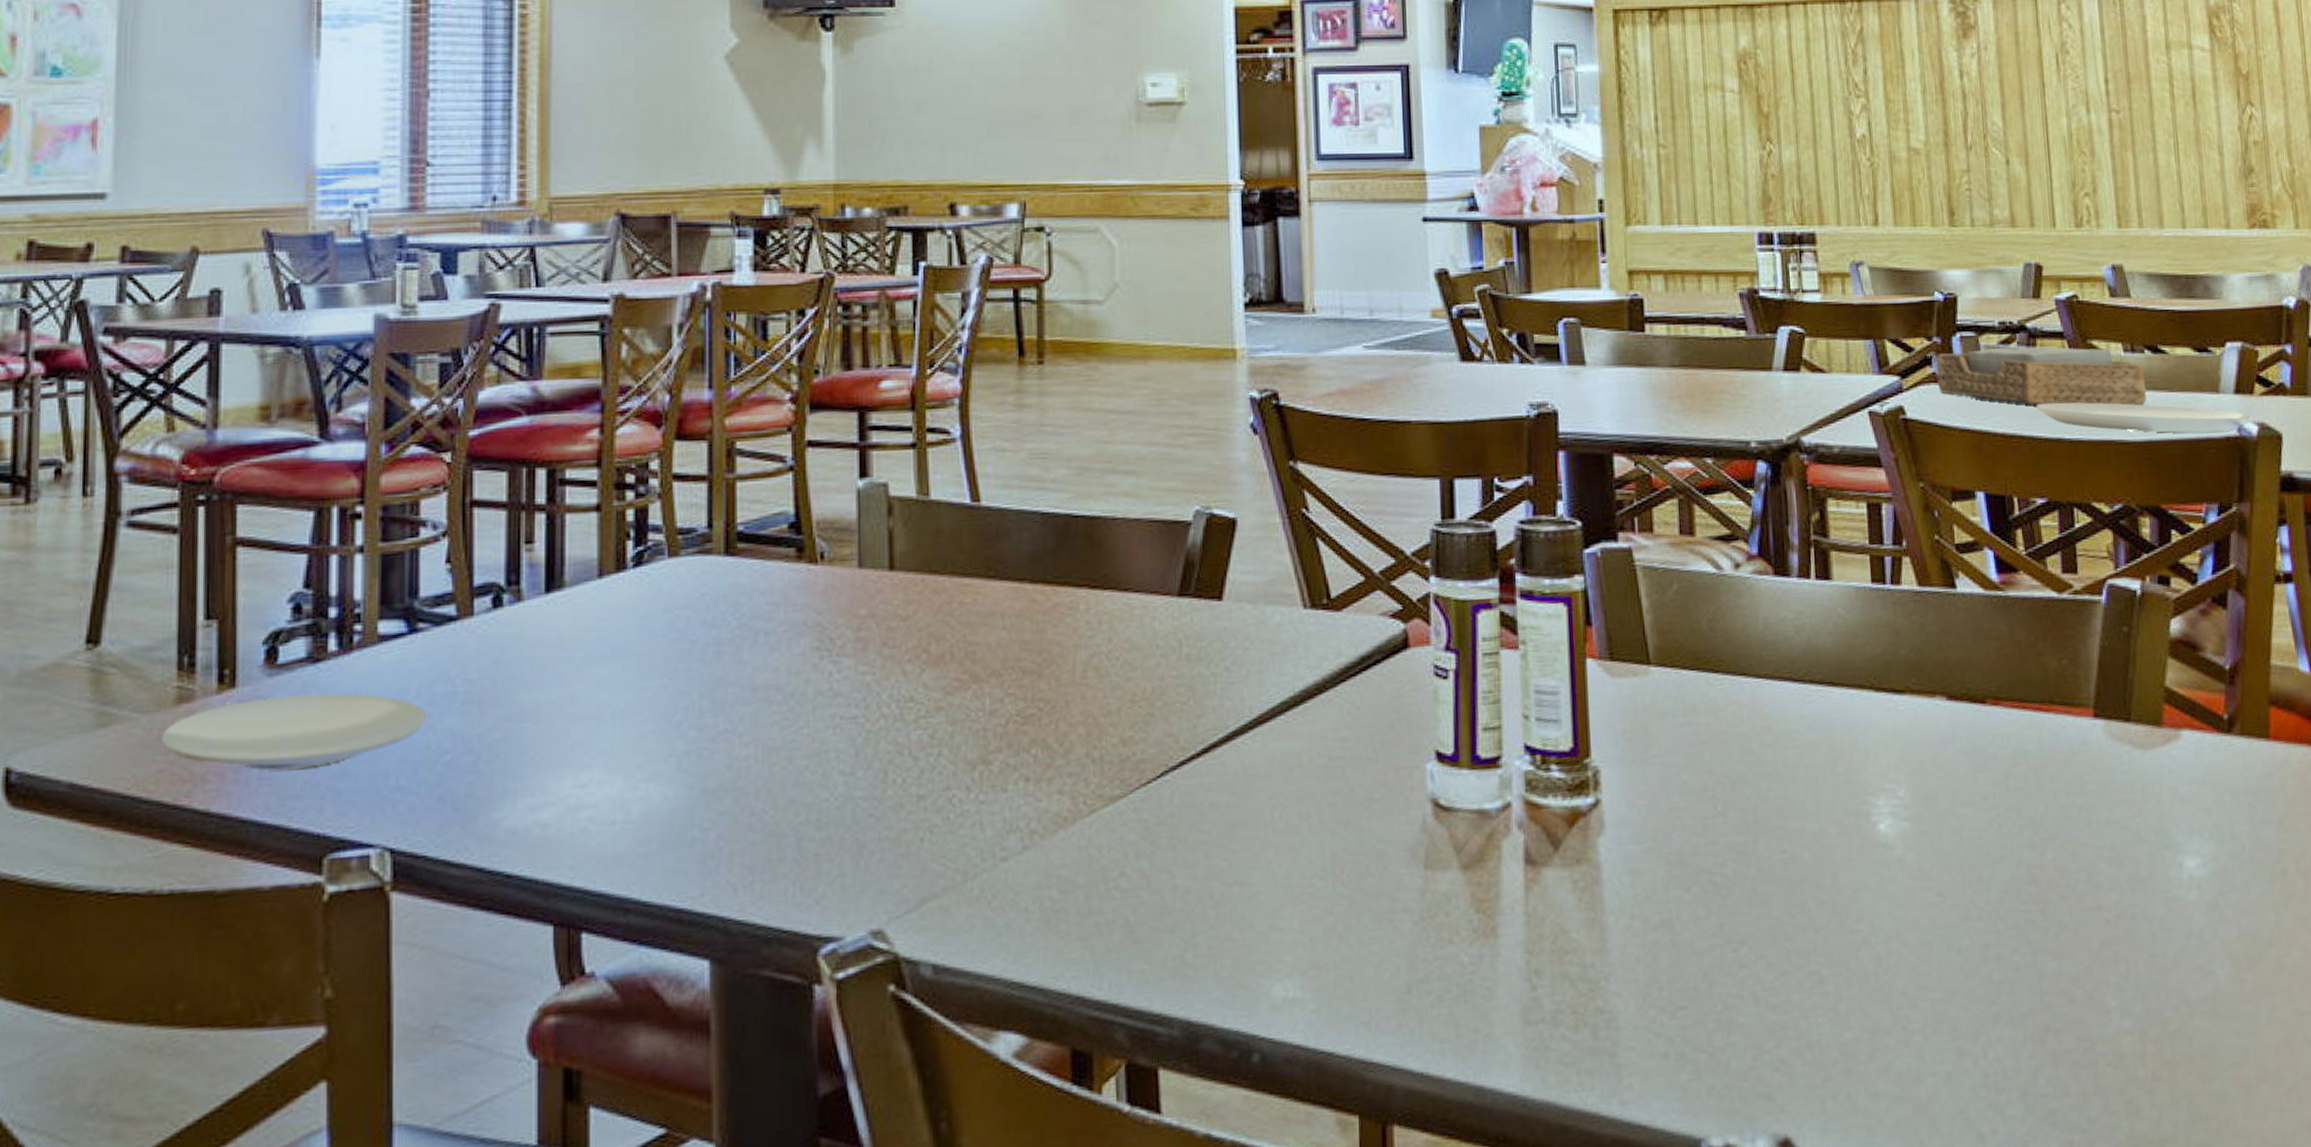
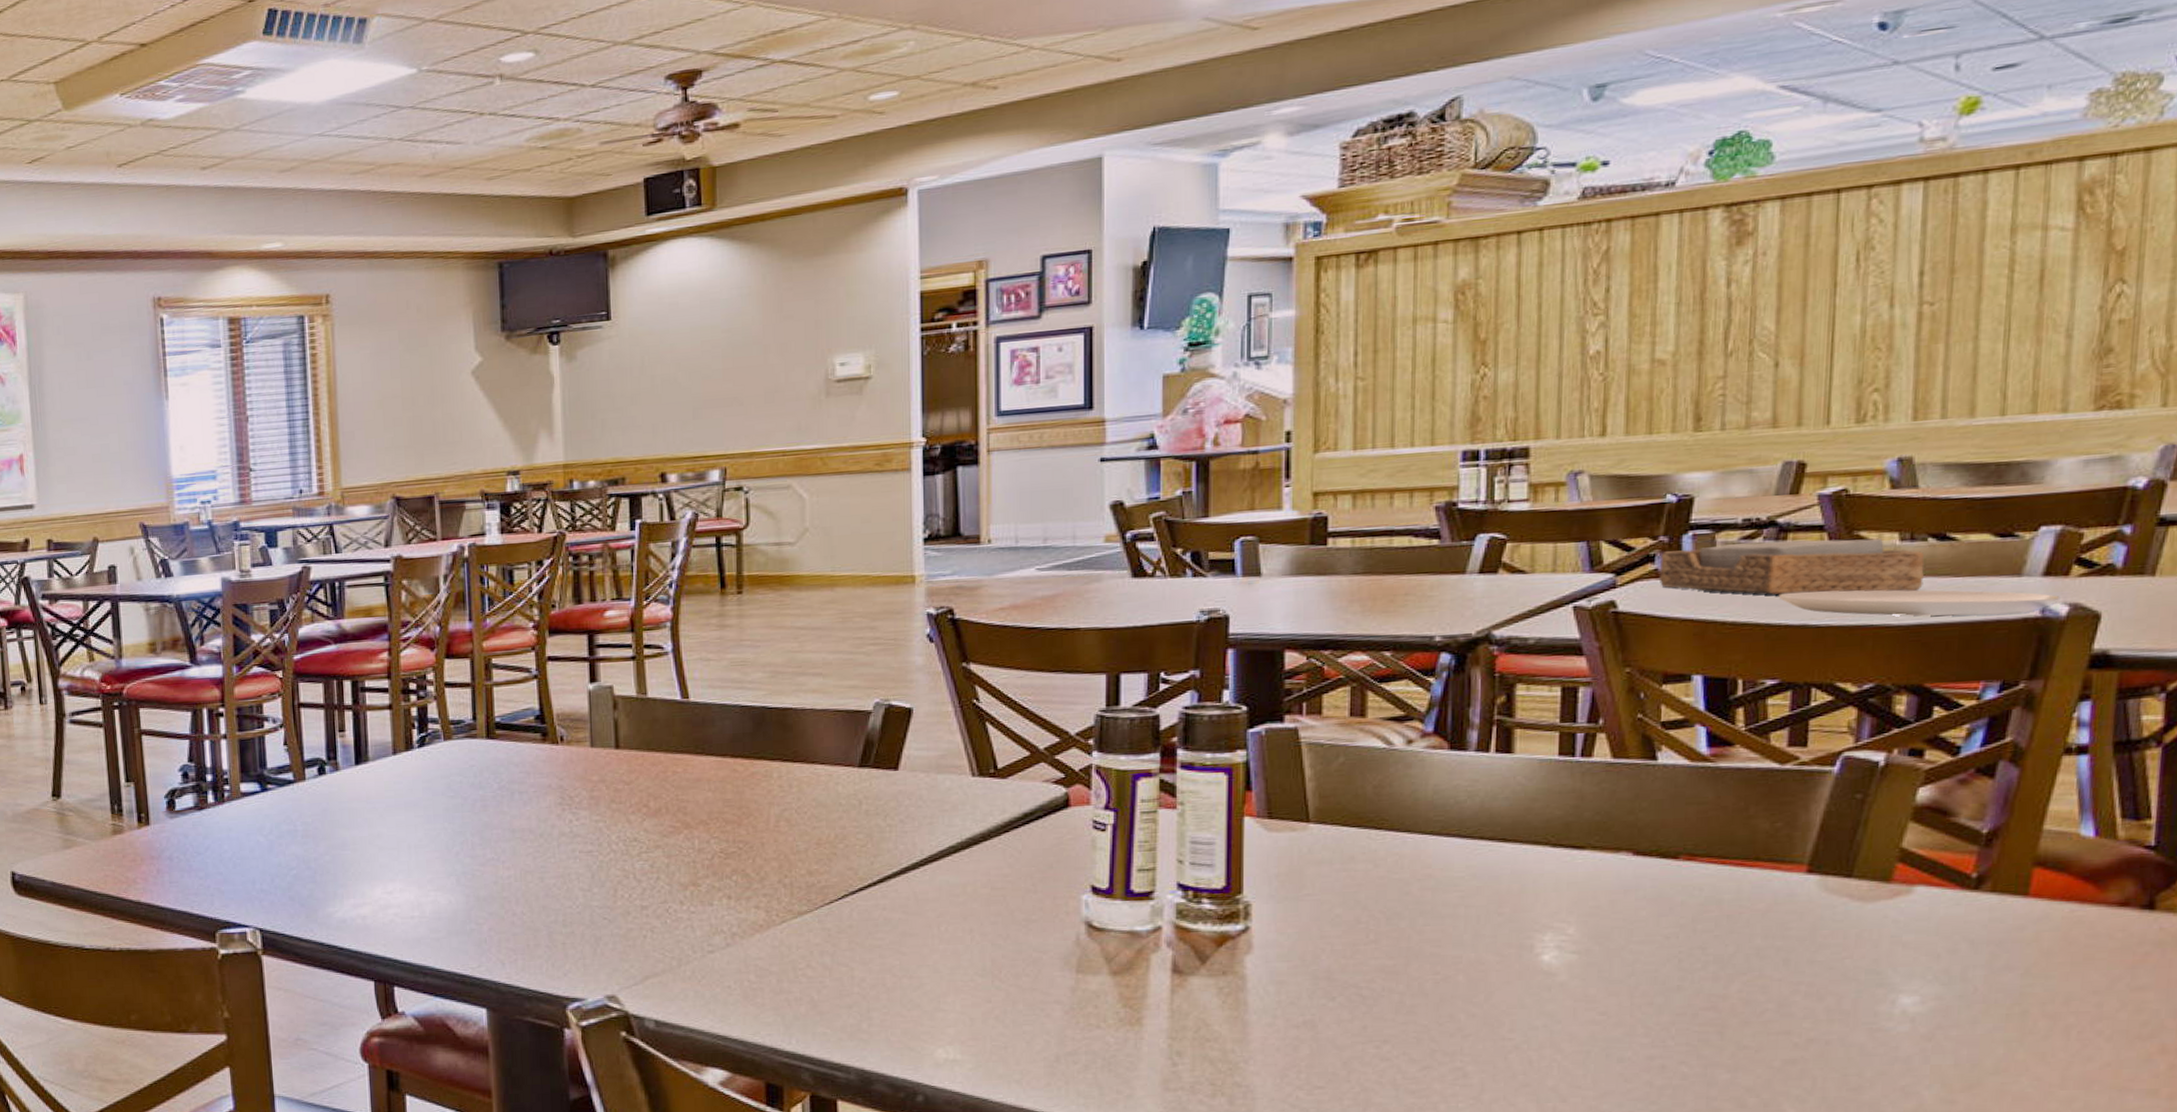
plate: present [160,693,427,770] -> none [104,829,278,877]

